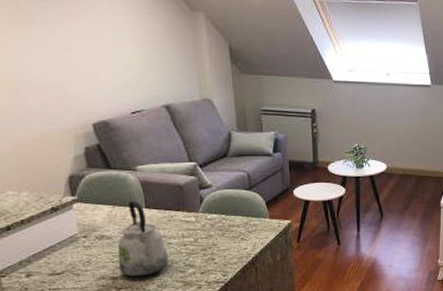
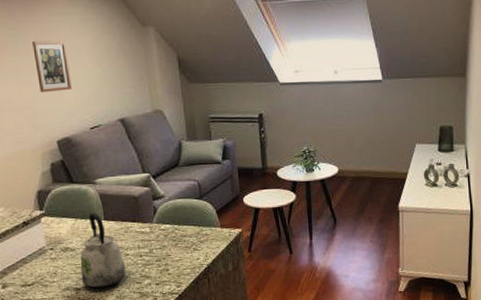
picture frame: none [64,15,111,72] -> present [32,41,72,92]

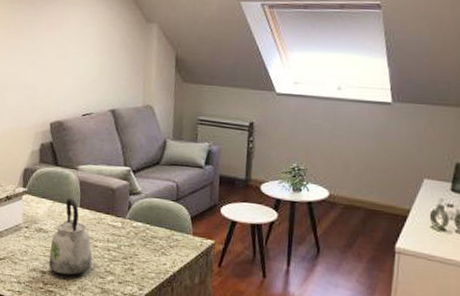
picture frame: present [32,41,72,92] -> none [43,28,74,77]

